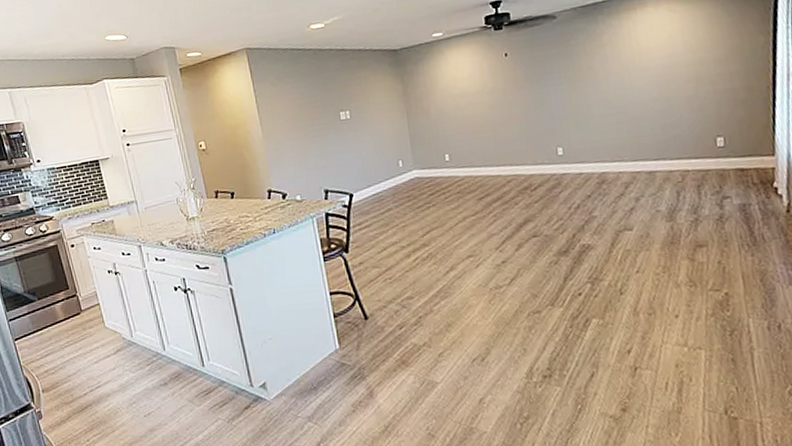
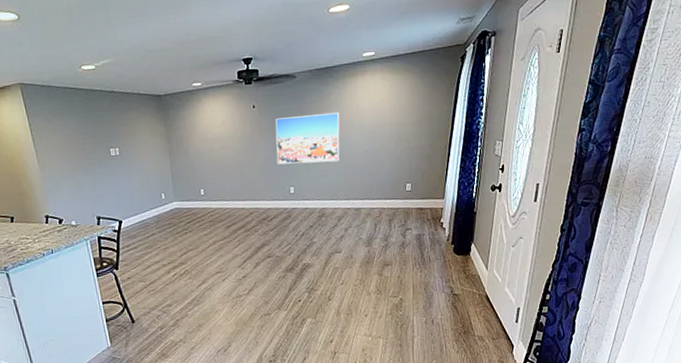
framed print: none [534,53,620,121] -> present [275,111,340,165]

